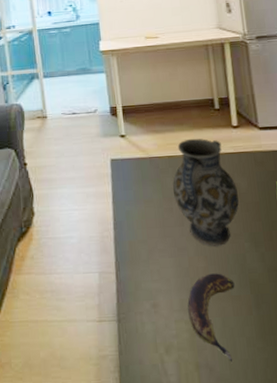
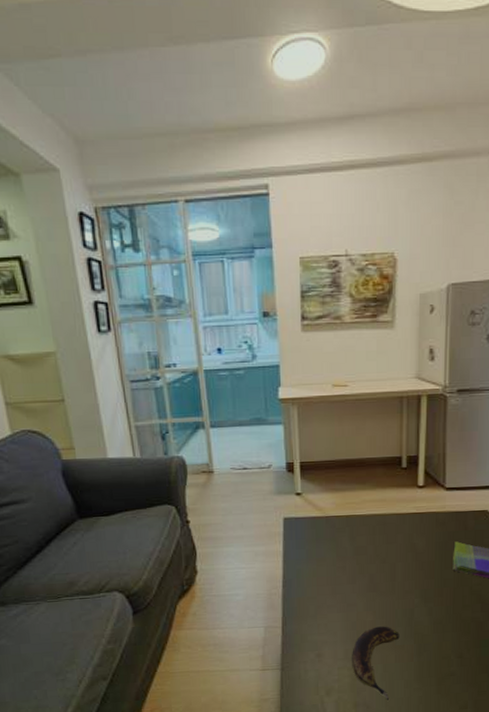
ewer: present [173,138,239,246] -> none [349,497,415,602]

